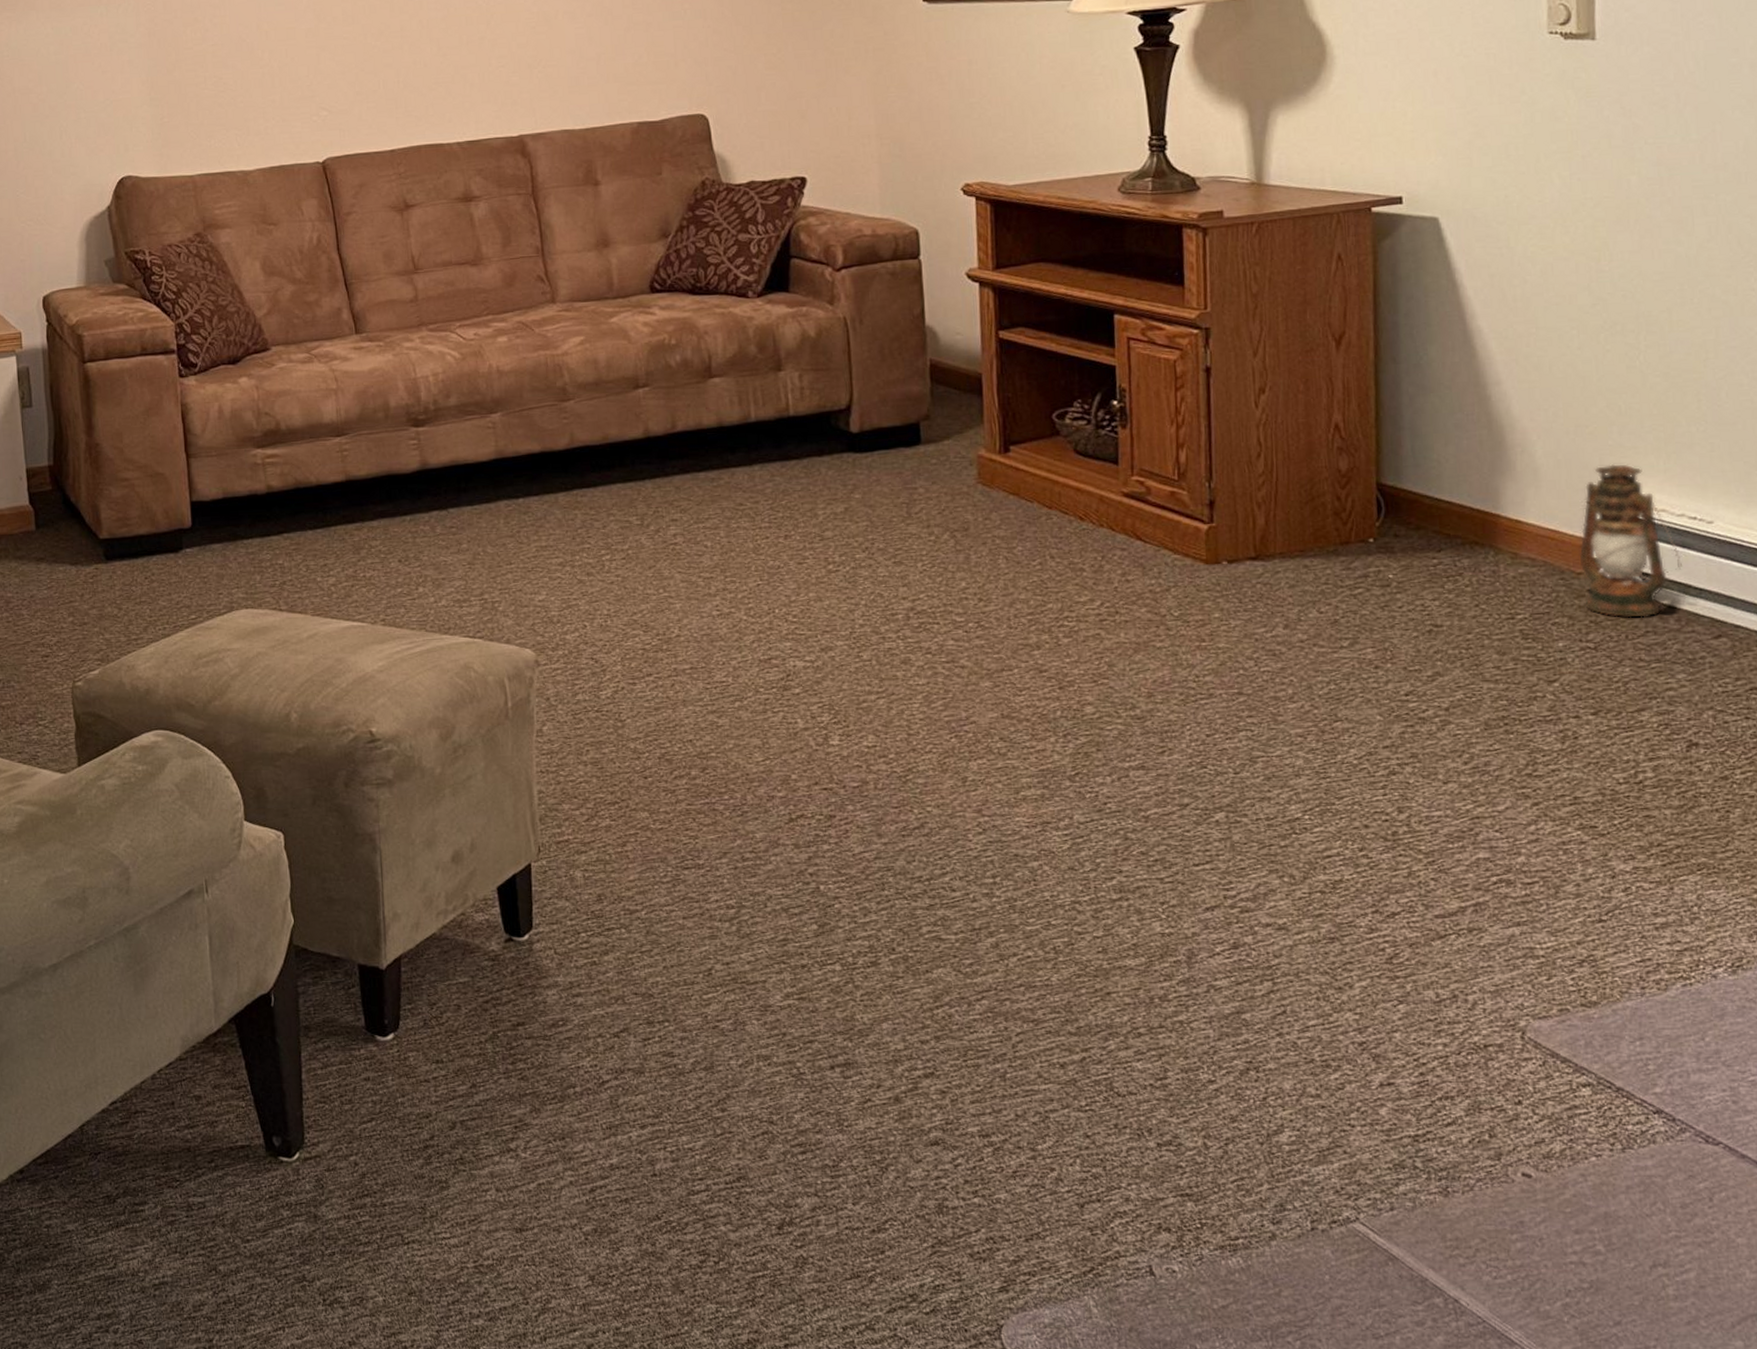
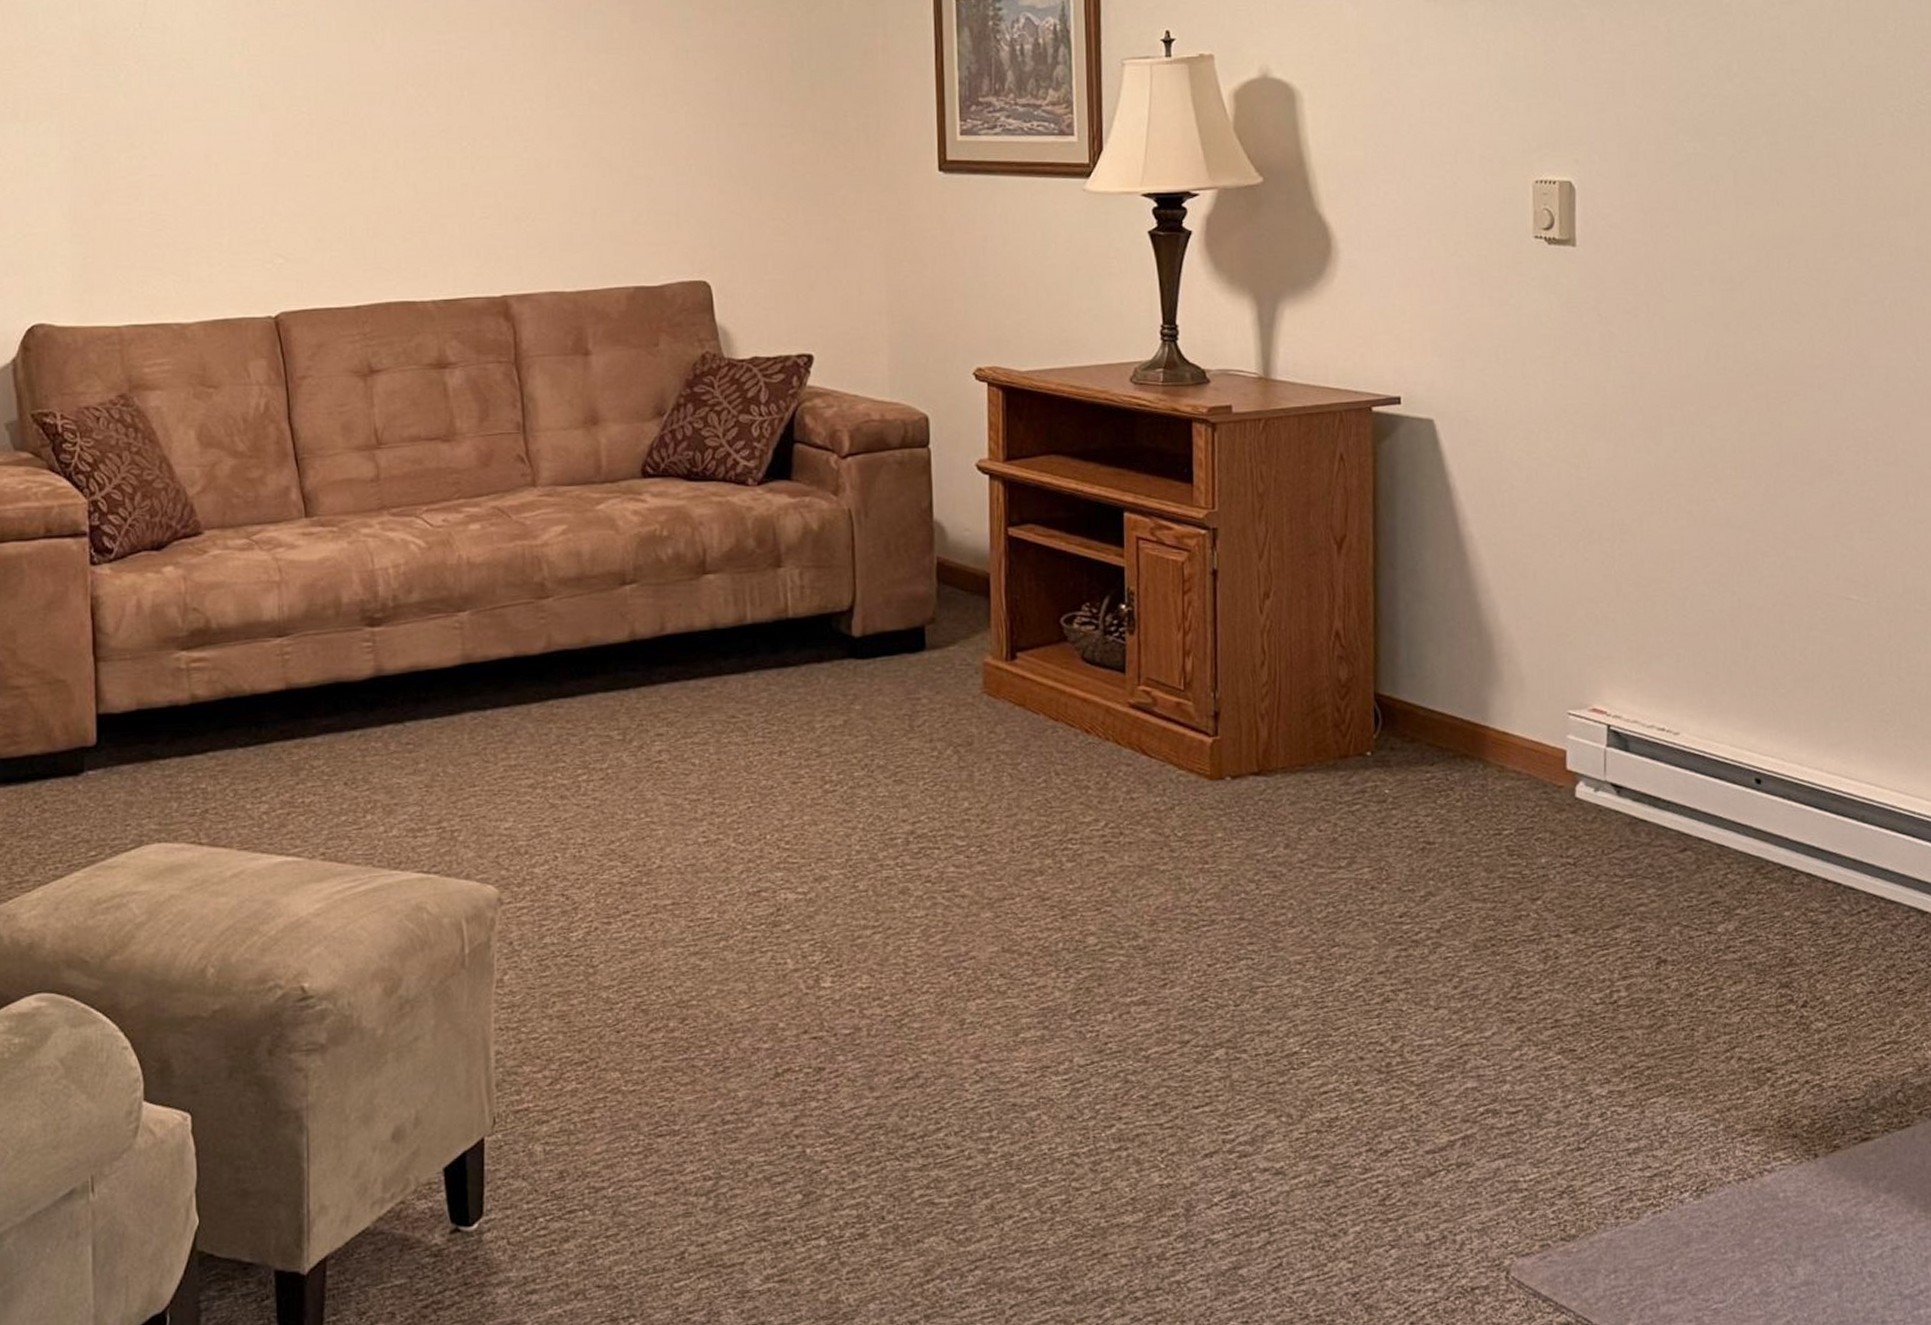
lantern: present [1579,463,1682,618] -> none [1560,673,1652,832]

